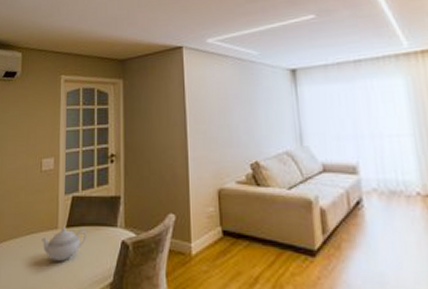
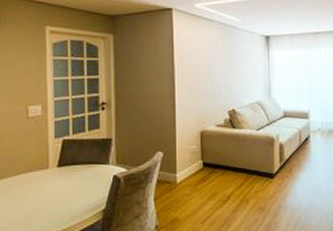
teapot: present [42,227,86,262] -> none [32,166,79,197]

